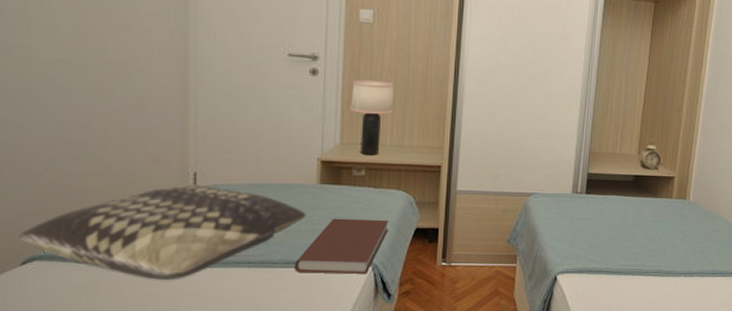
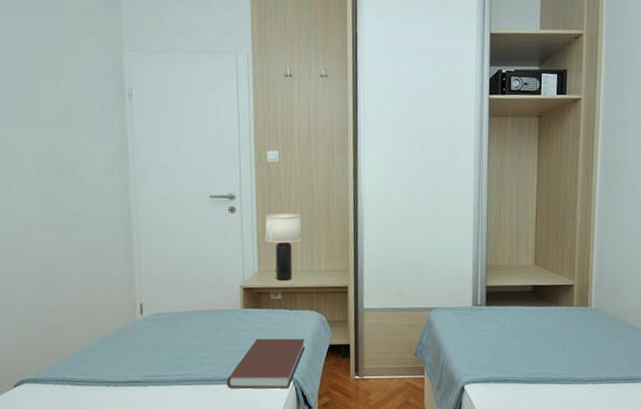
cushion: present [18,184,307,280] -> none [11,314,234,398]
alarm clock: present [639,139,662,171] -> none [536,249,559,281]

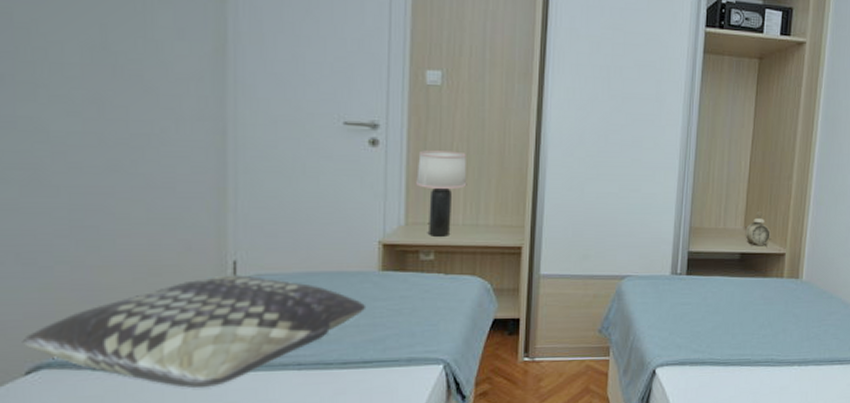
cushion: none [11,314,234,398] -> present [22,275,367,388]
book: present [227,338,305,389] -> none [353,309,462,375]
alarm clock: none [536,249,559,281] -> present [745,212,771,248]

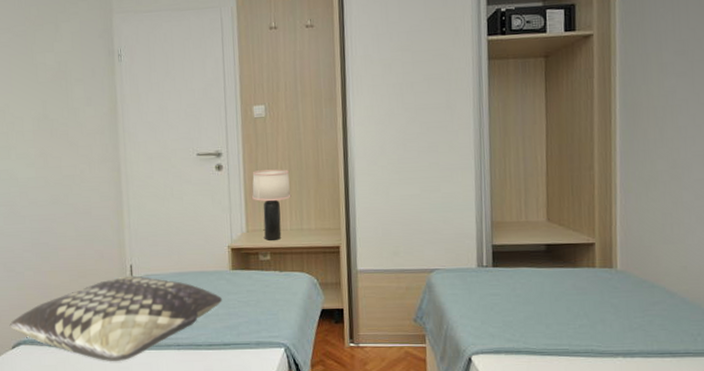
alarm clock: present [745,212,771,248] -> none [548,203,576,239]

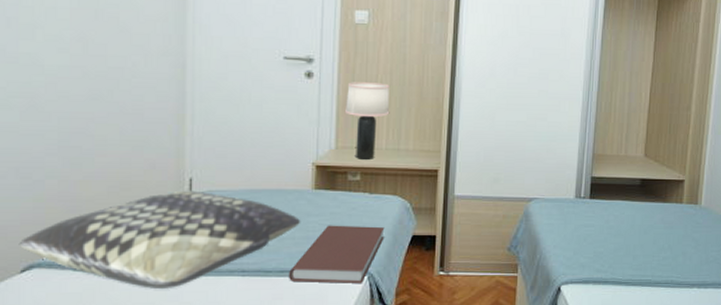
book: none [216,301,296,356] -> present [289,225,385,283]

